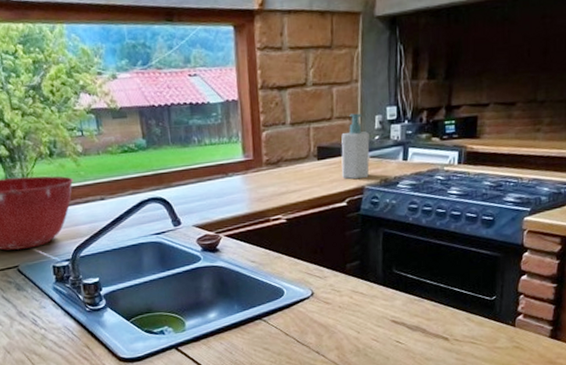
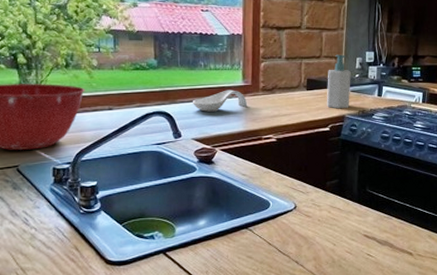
spoon rest: none [190,166,251,194] -> present [193,90,248,112]

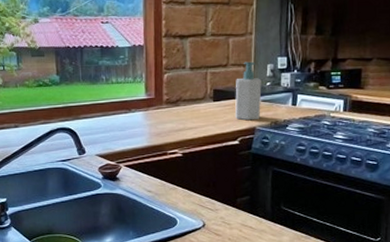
spoon rest: present [193,90,248,112] -> none [96,103,151,127]

